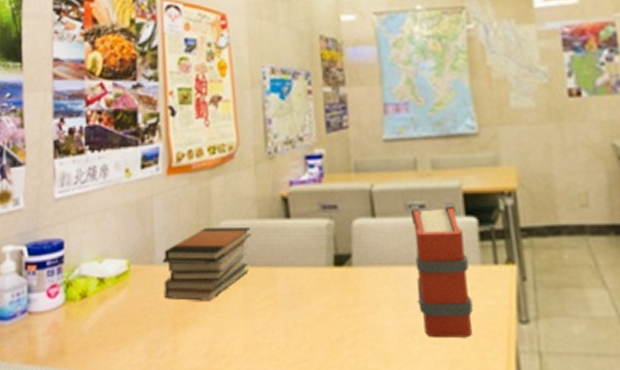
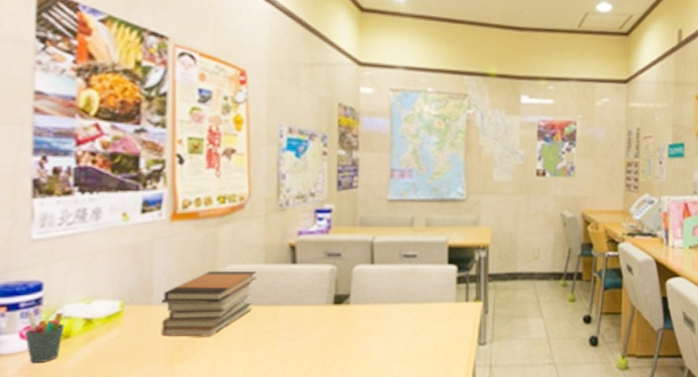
pen holder: none [51,269,82,324] -> present [24,311,65,364]
book: present [409,201,473,338] -> none [403,252,446,358]

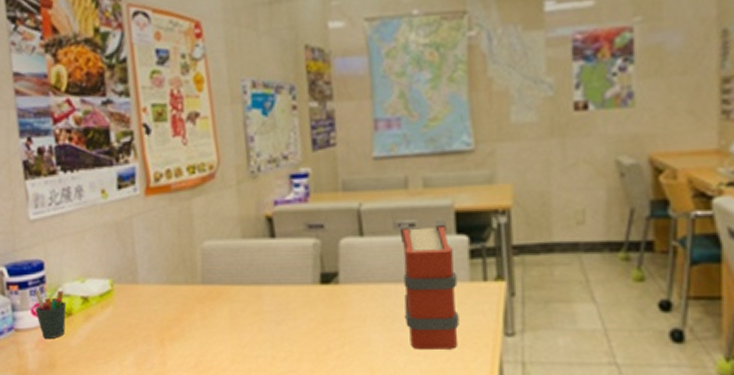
book stack: present [161,270,257,337] -> none [146,246,235,318]
book: none [403,252,446,358] -> present [399,219,459,349]

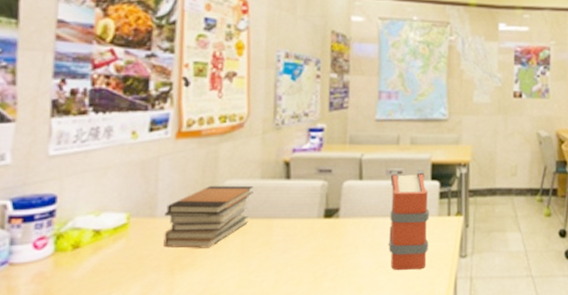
pen holder: present [34,289,67,340] -> none [37,223,75,273]
book stack: none [146,246,235,318] -> present [163,185,254,248]

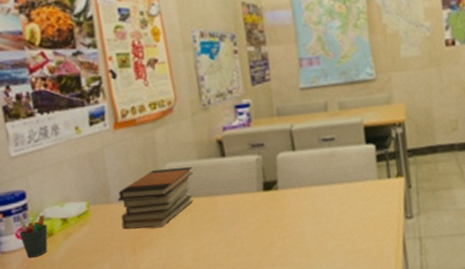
pen holder: none [37,223,75,273] -> present [18,215,48,258]
book: present [389,169,430,270] -> none [322,133,372,235]

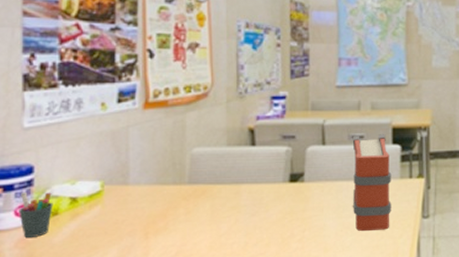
book stack: present [118,167,193,230] -> none [137,152,220,213]
book: none [322,133,372,235] -> present [352,133,392,231]

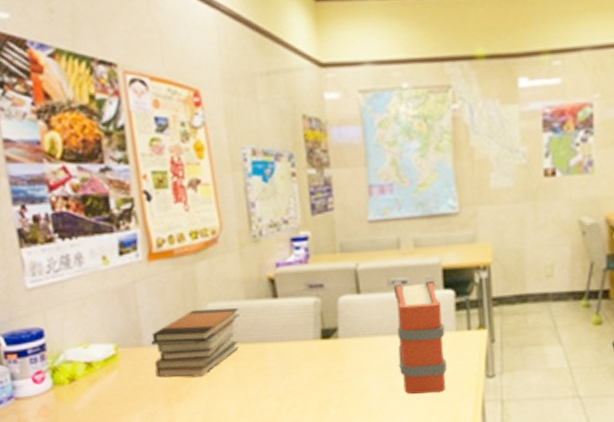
pen holder: present [19,191,53,238] -> none [34,357,70,406]
book stack: none [137,152,220,213] -> present [151,308,240,378]

